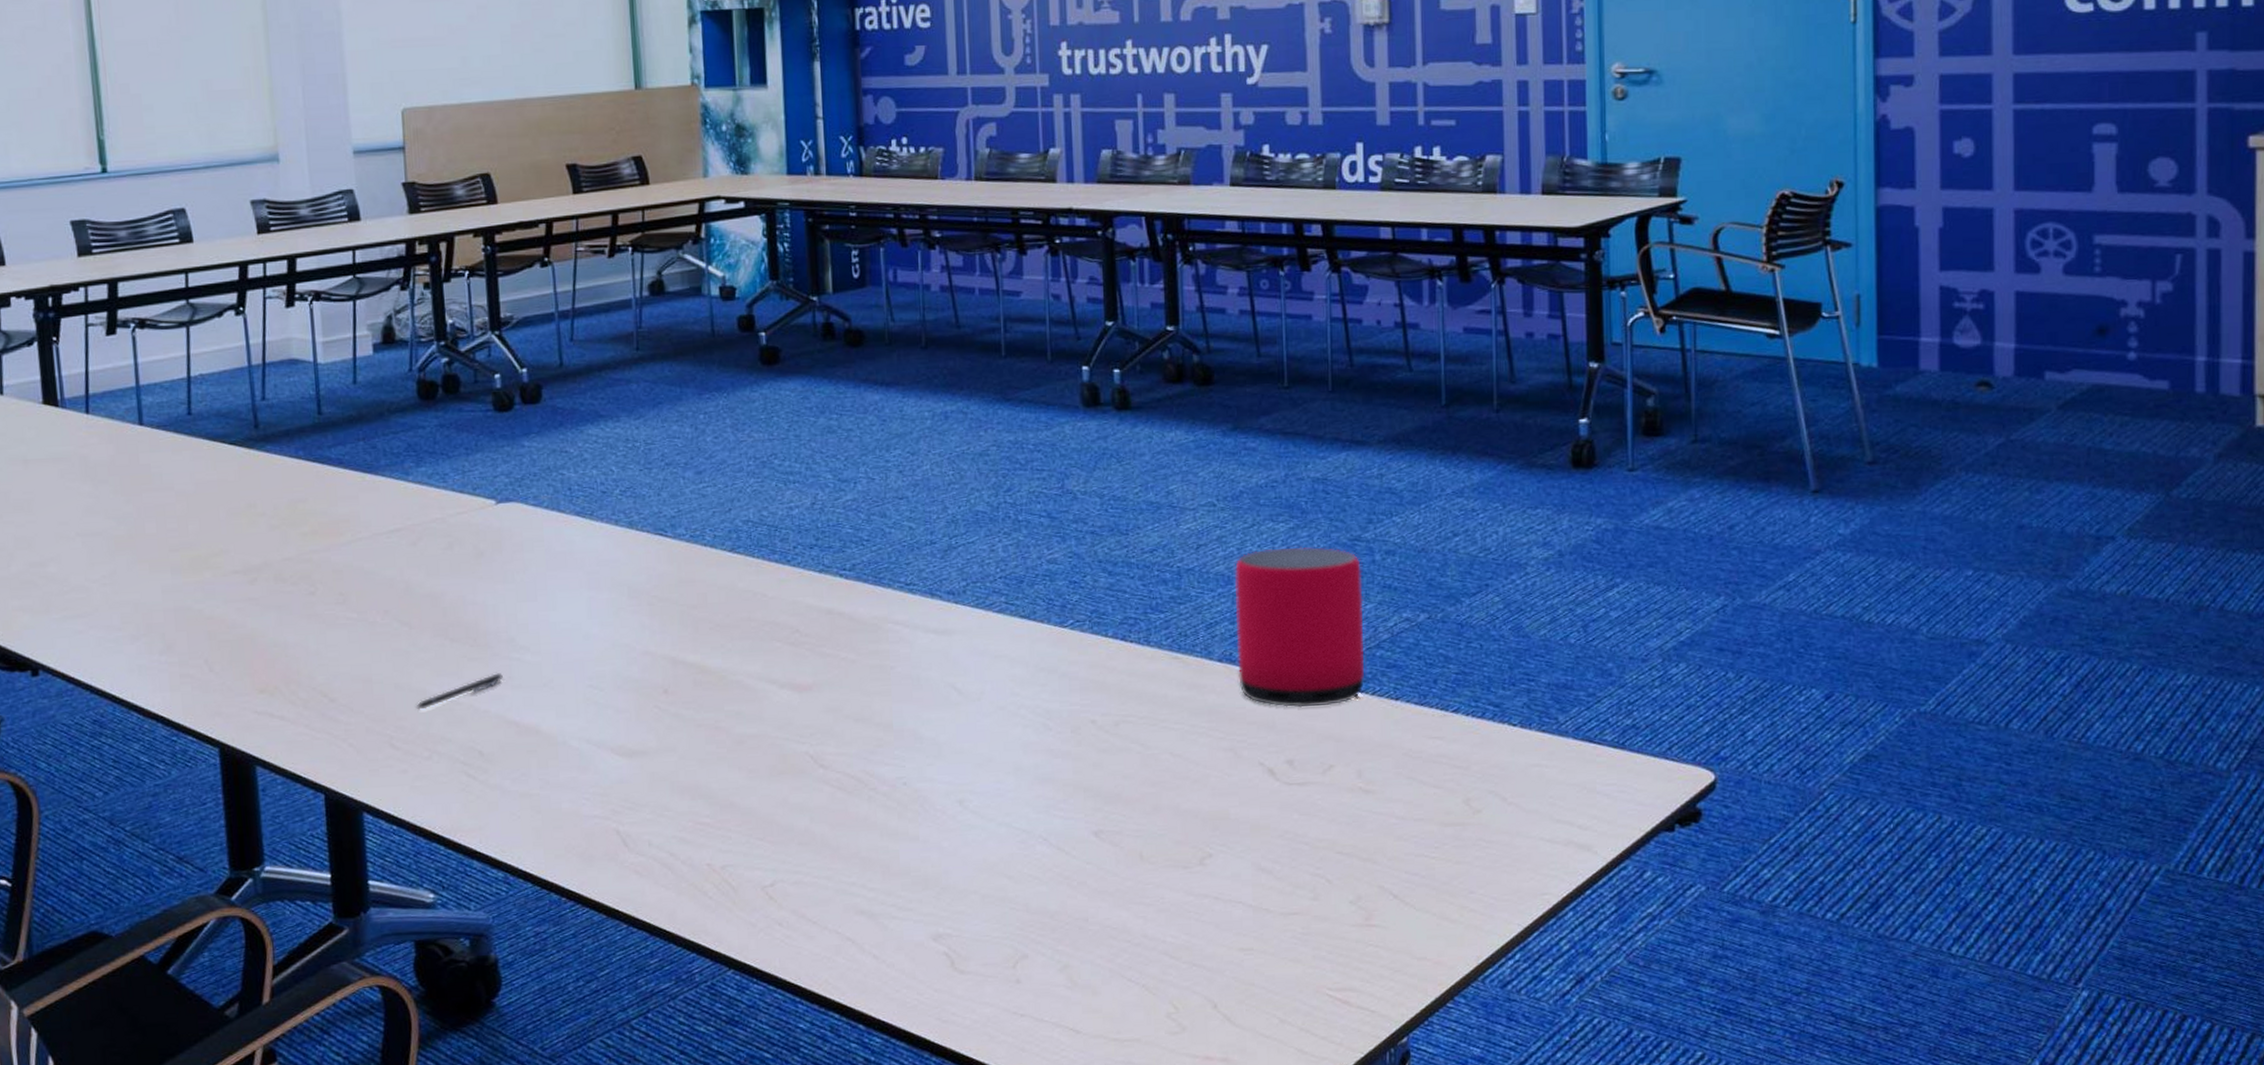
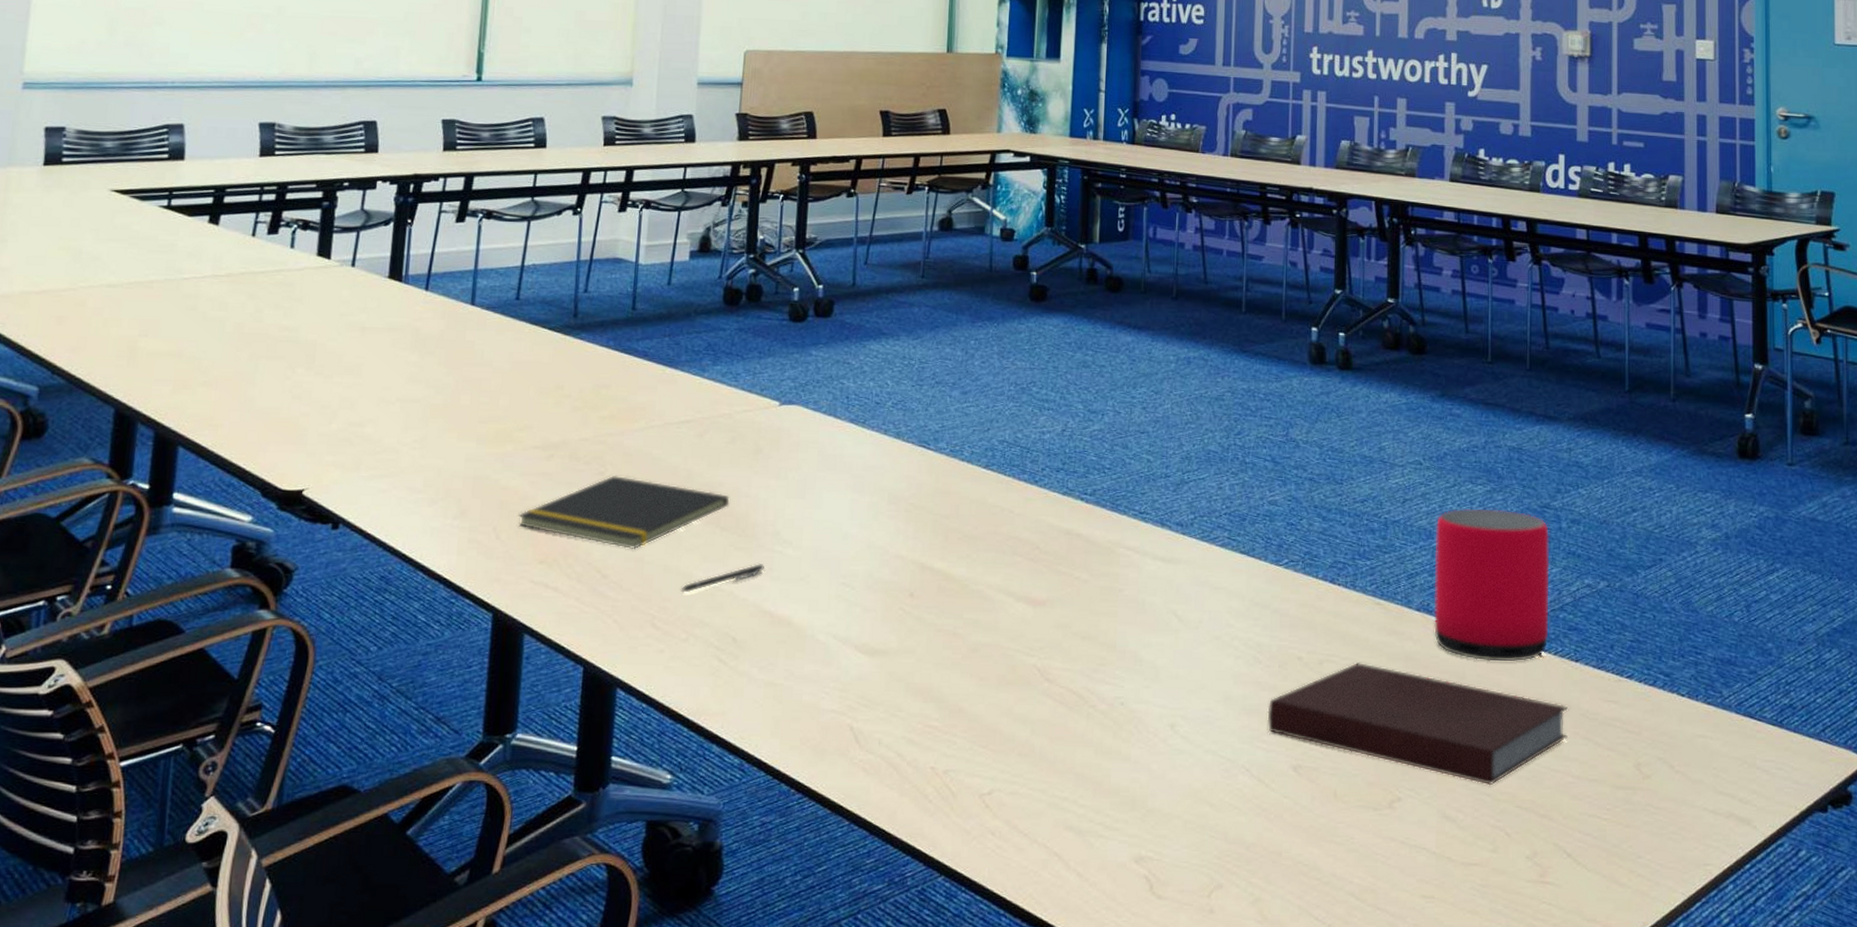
notepad: none [229,593,456,671] -> present [518,475,730,550]
notebook: none [1062,720,1390,834] -> present [1267,663,1568,786]

